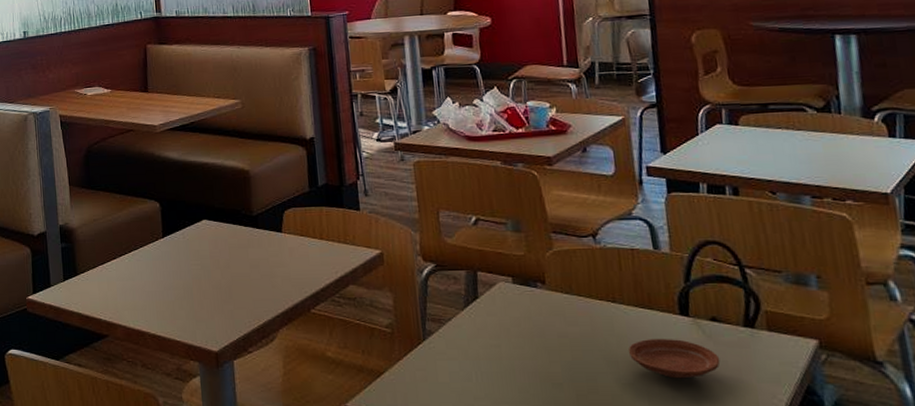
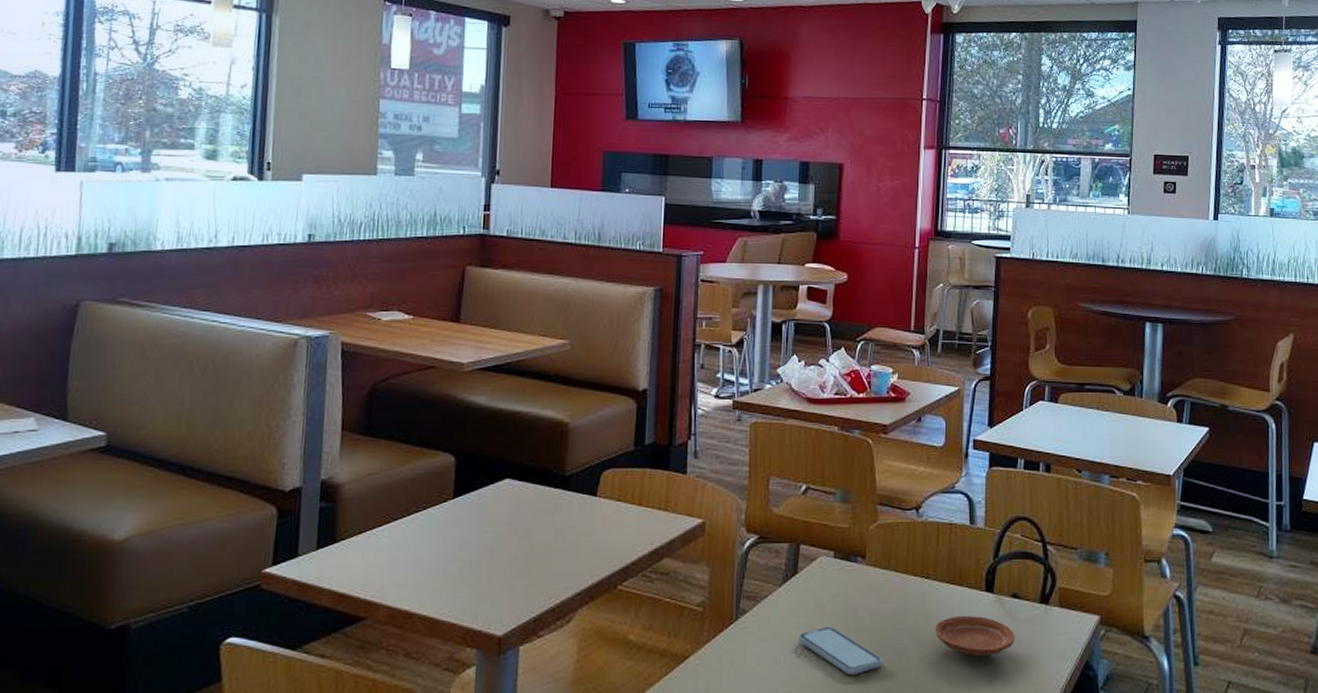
smartphone: none [487,347,577,392] -> present [798,626,883,675]

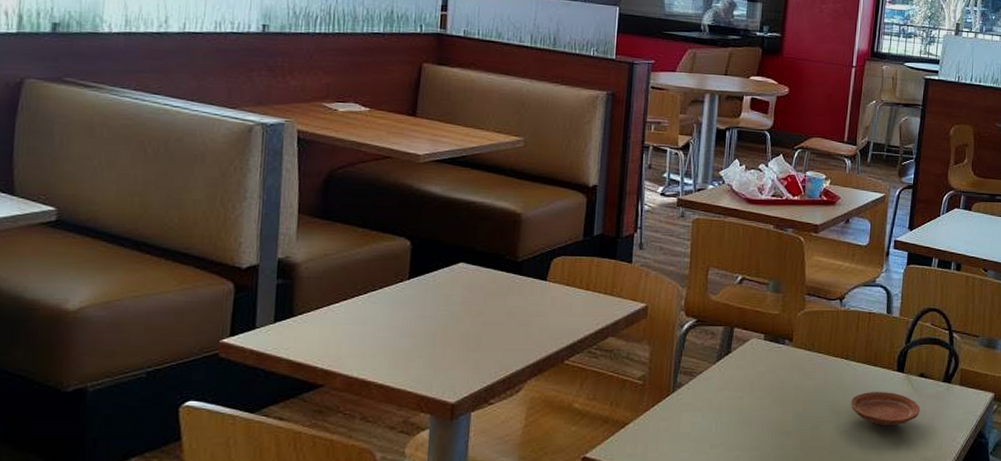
smartphone: present [798,626,883,675] -> none [729,398,804,440]

